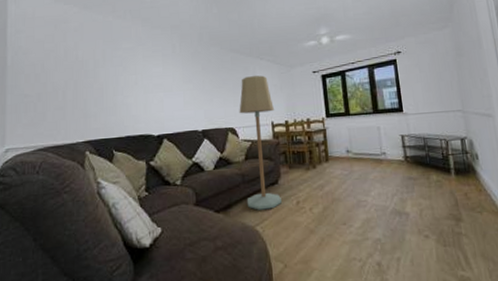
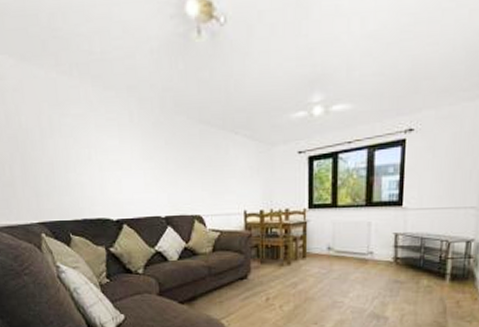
floor lamp: present [239,75,282,210] -> none [207,154,250,304]

